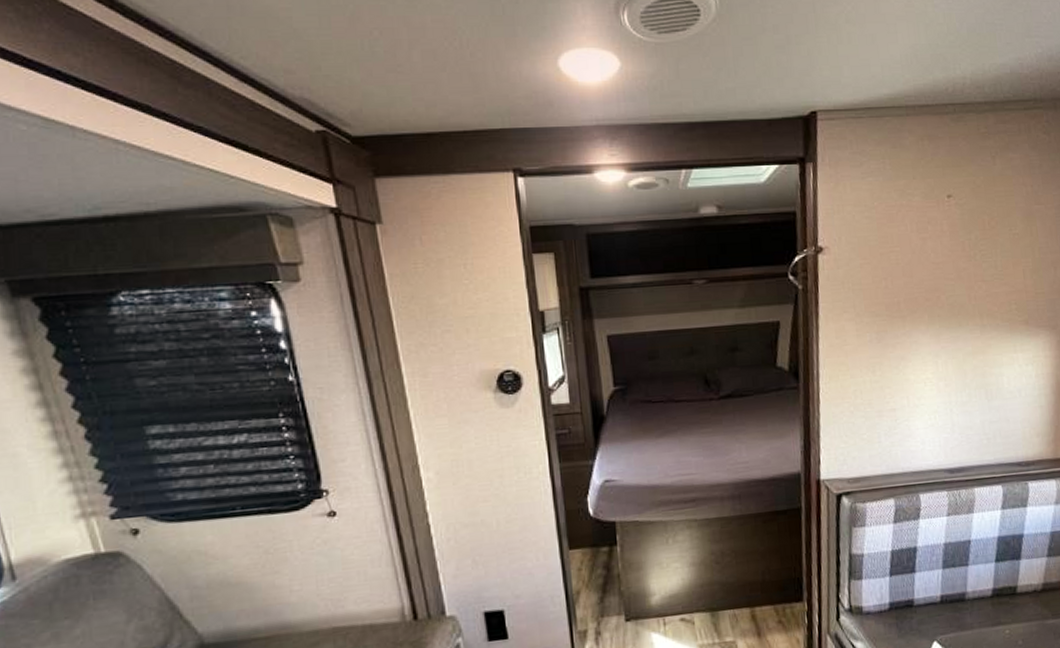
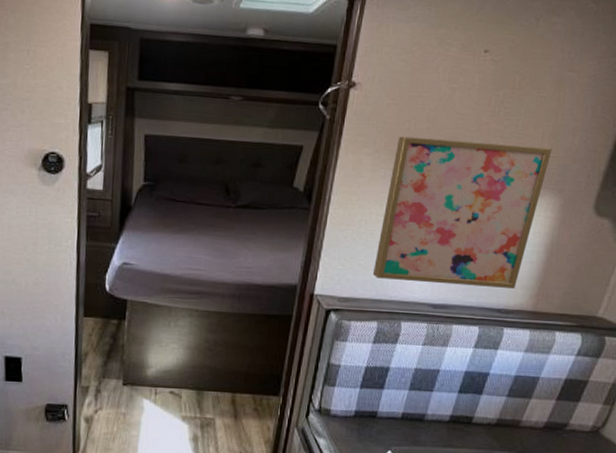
wall art: none [877,285,1037,451] -> present [373,136,552,289]

